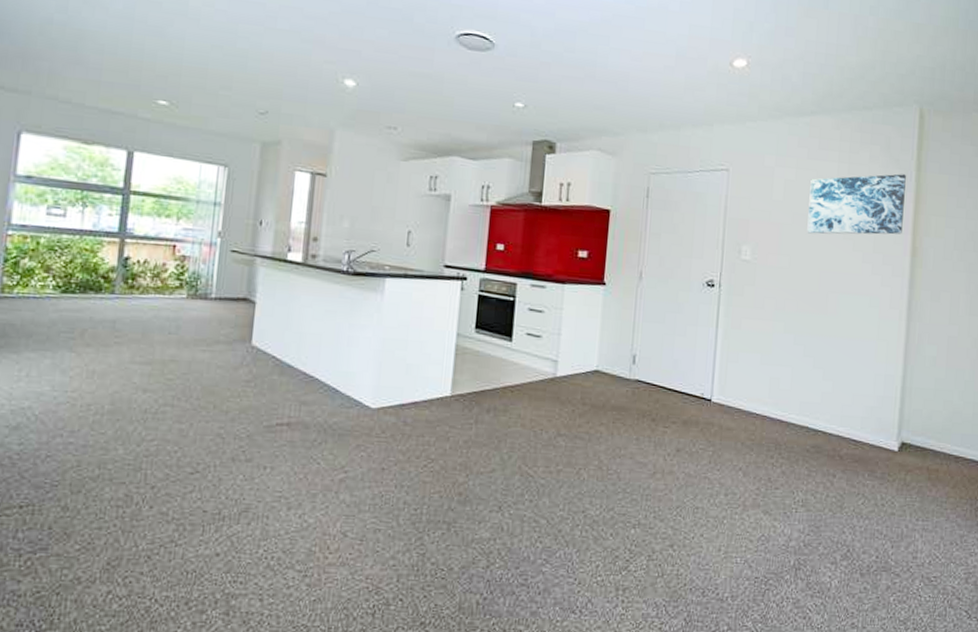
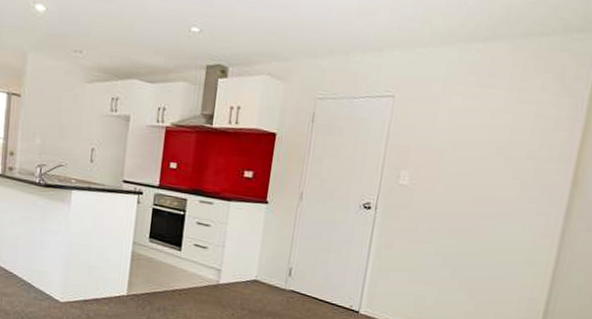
wall art: present [807,173,906,235] -> none [467,103,577,165]

